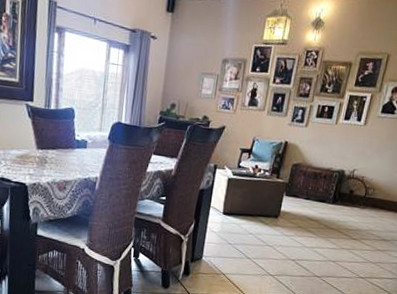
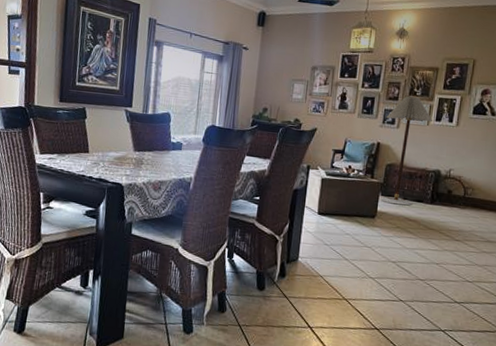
floor lamp: none [285,93,341,206] -> present [381,96,432,206]

